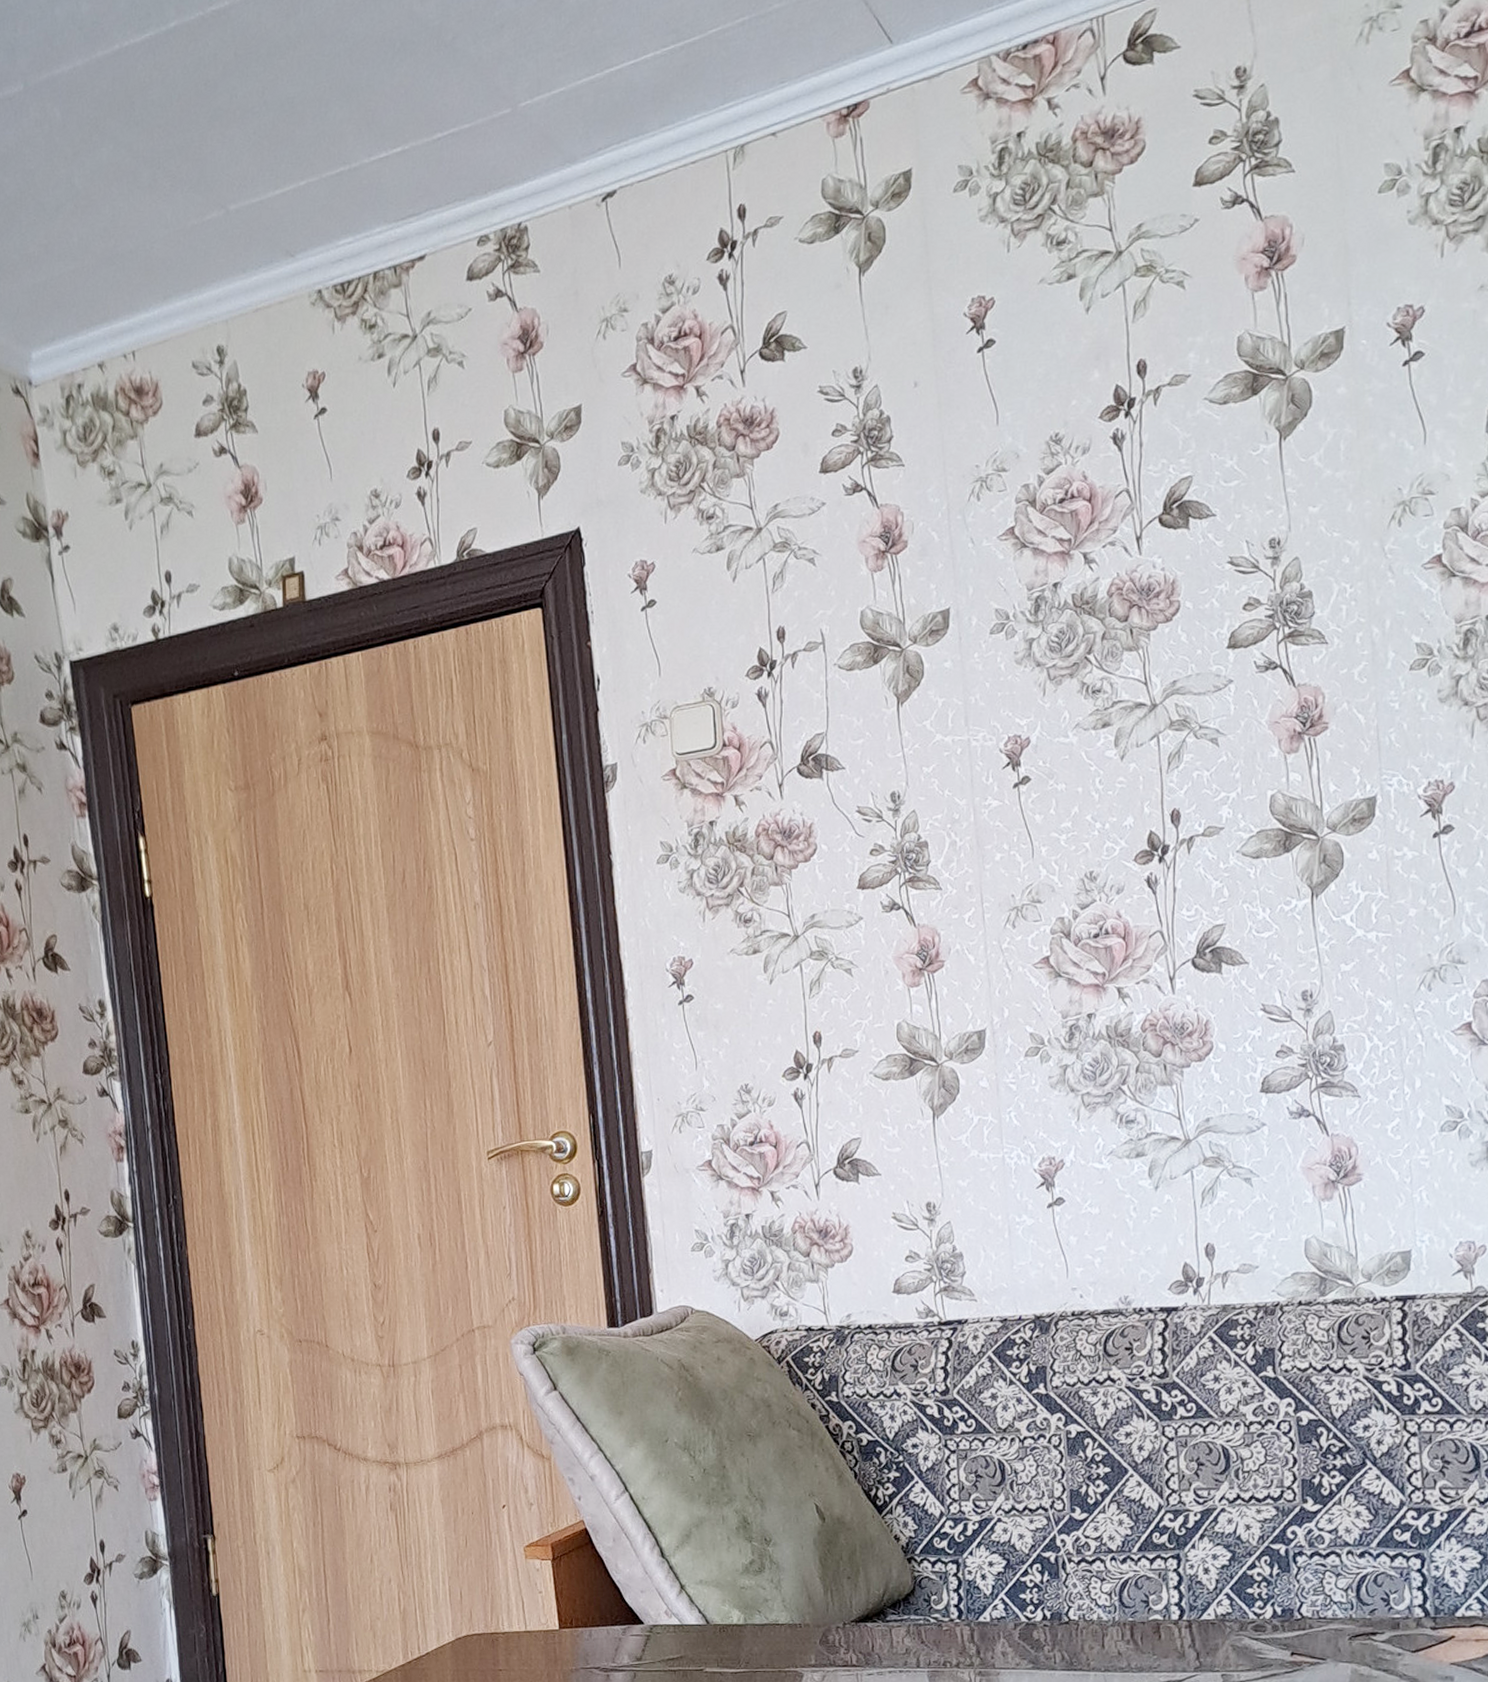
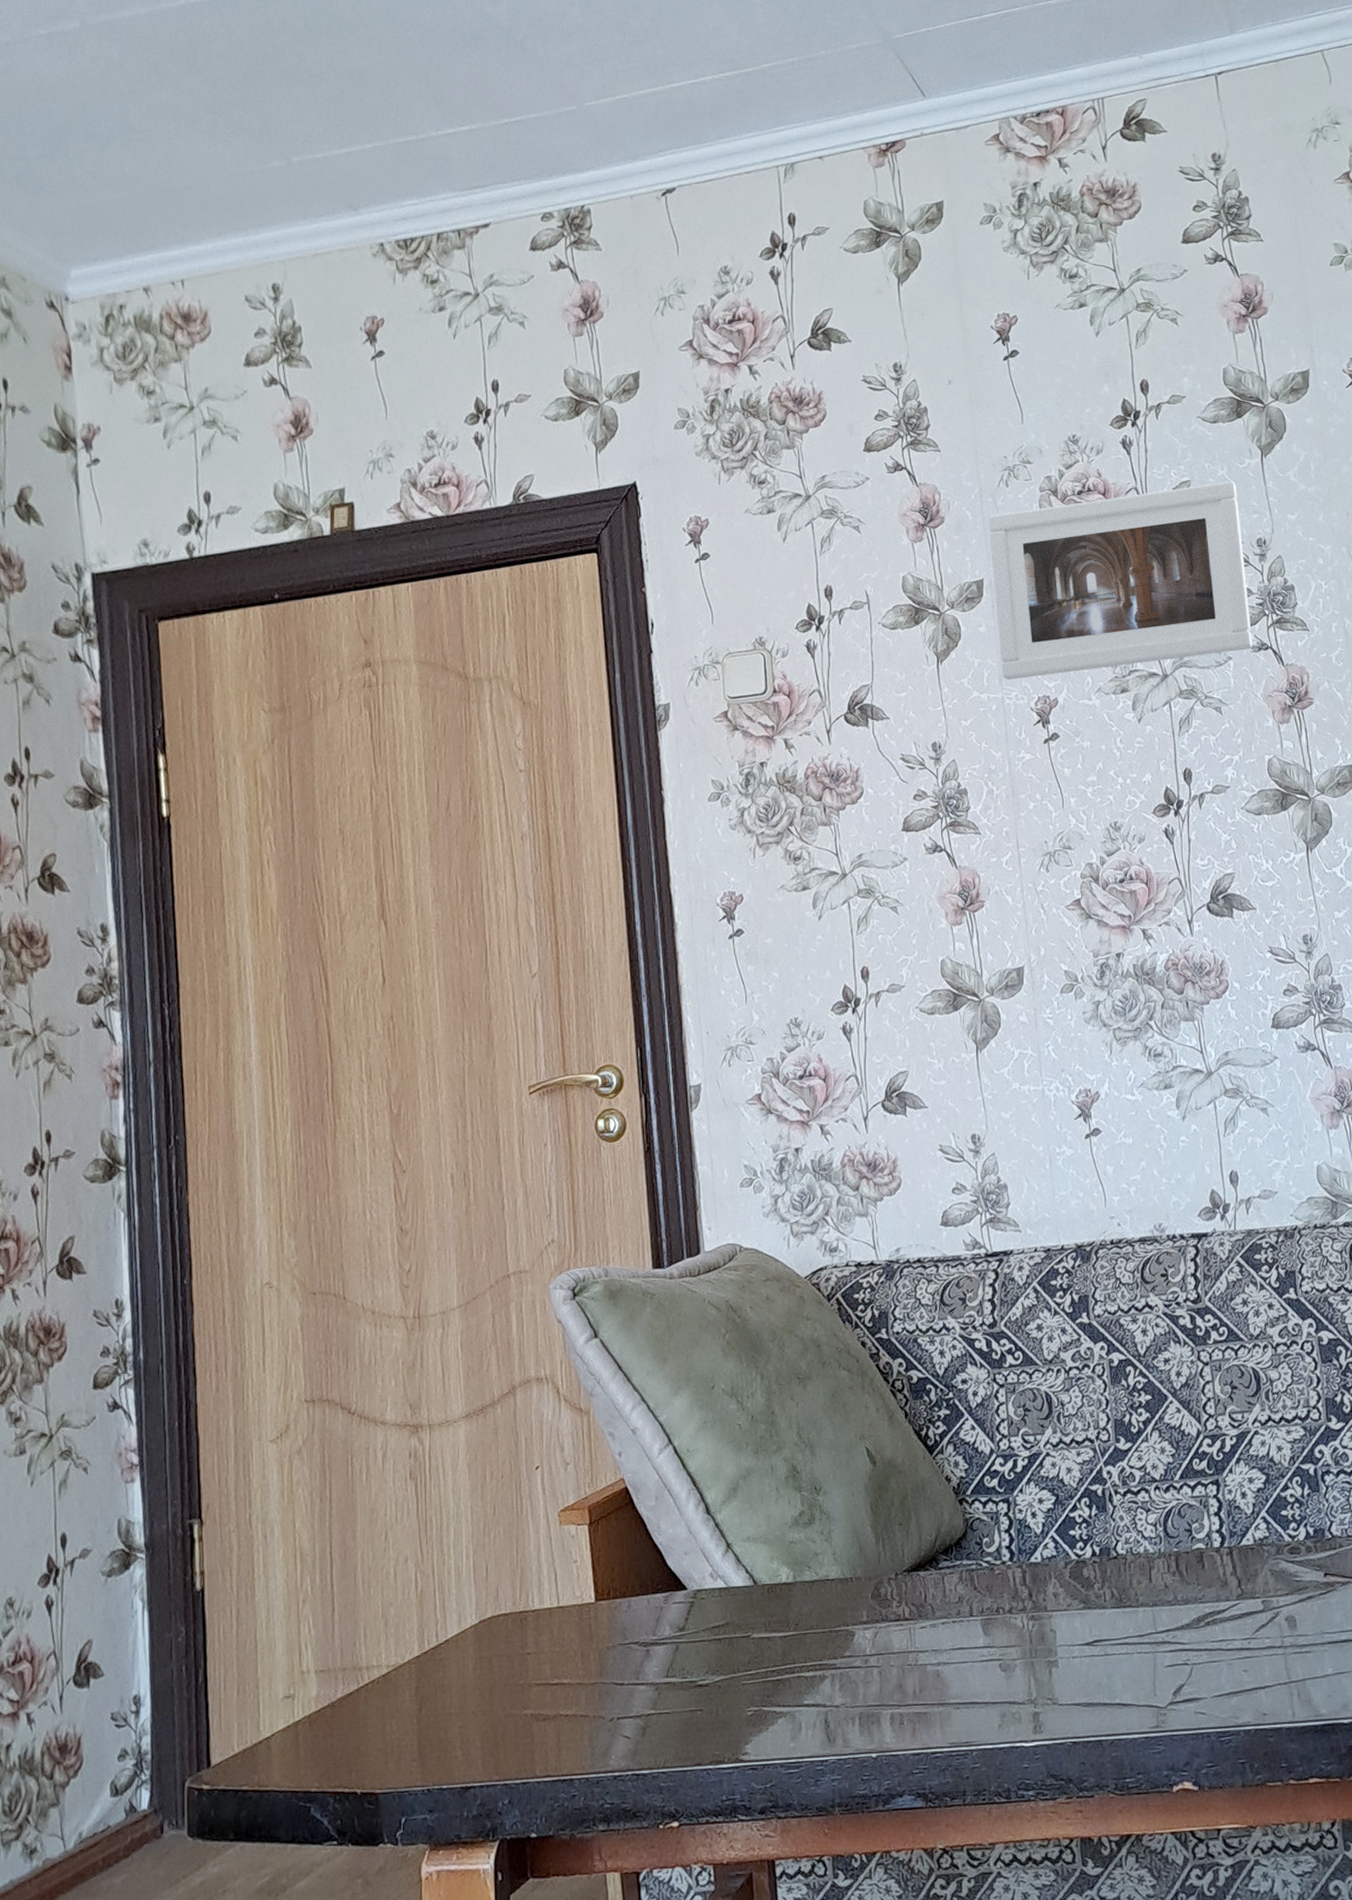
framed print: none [956,472,1258,719] -> present [988,481,1252,680]

